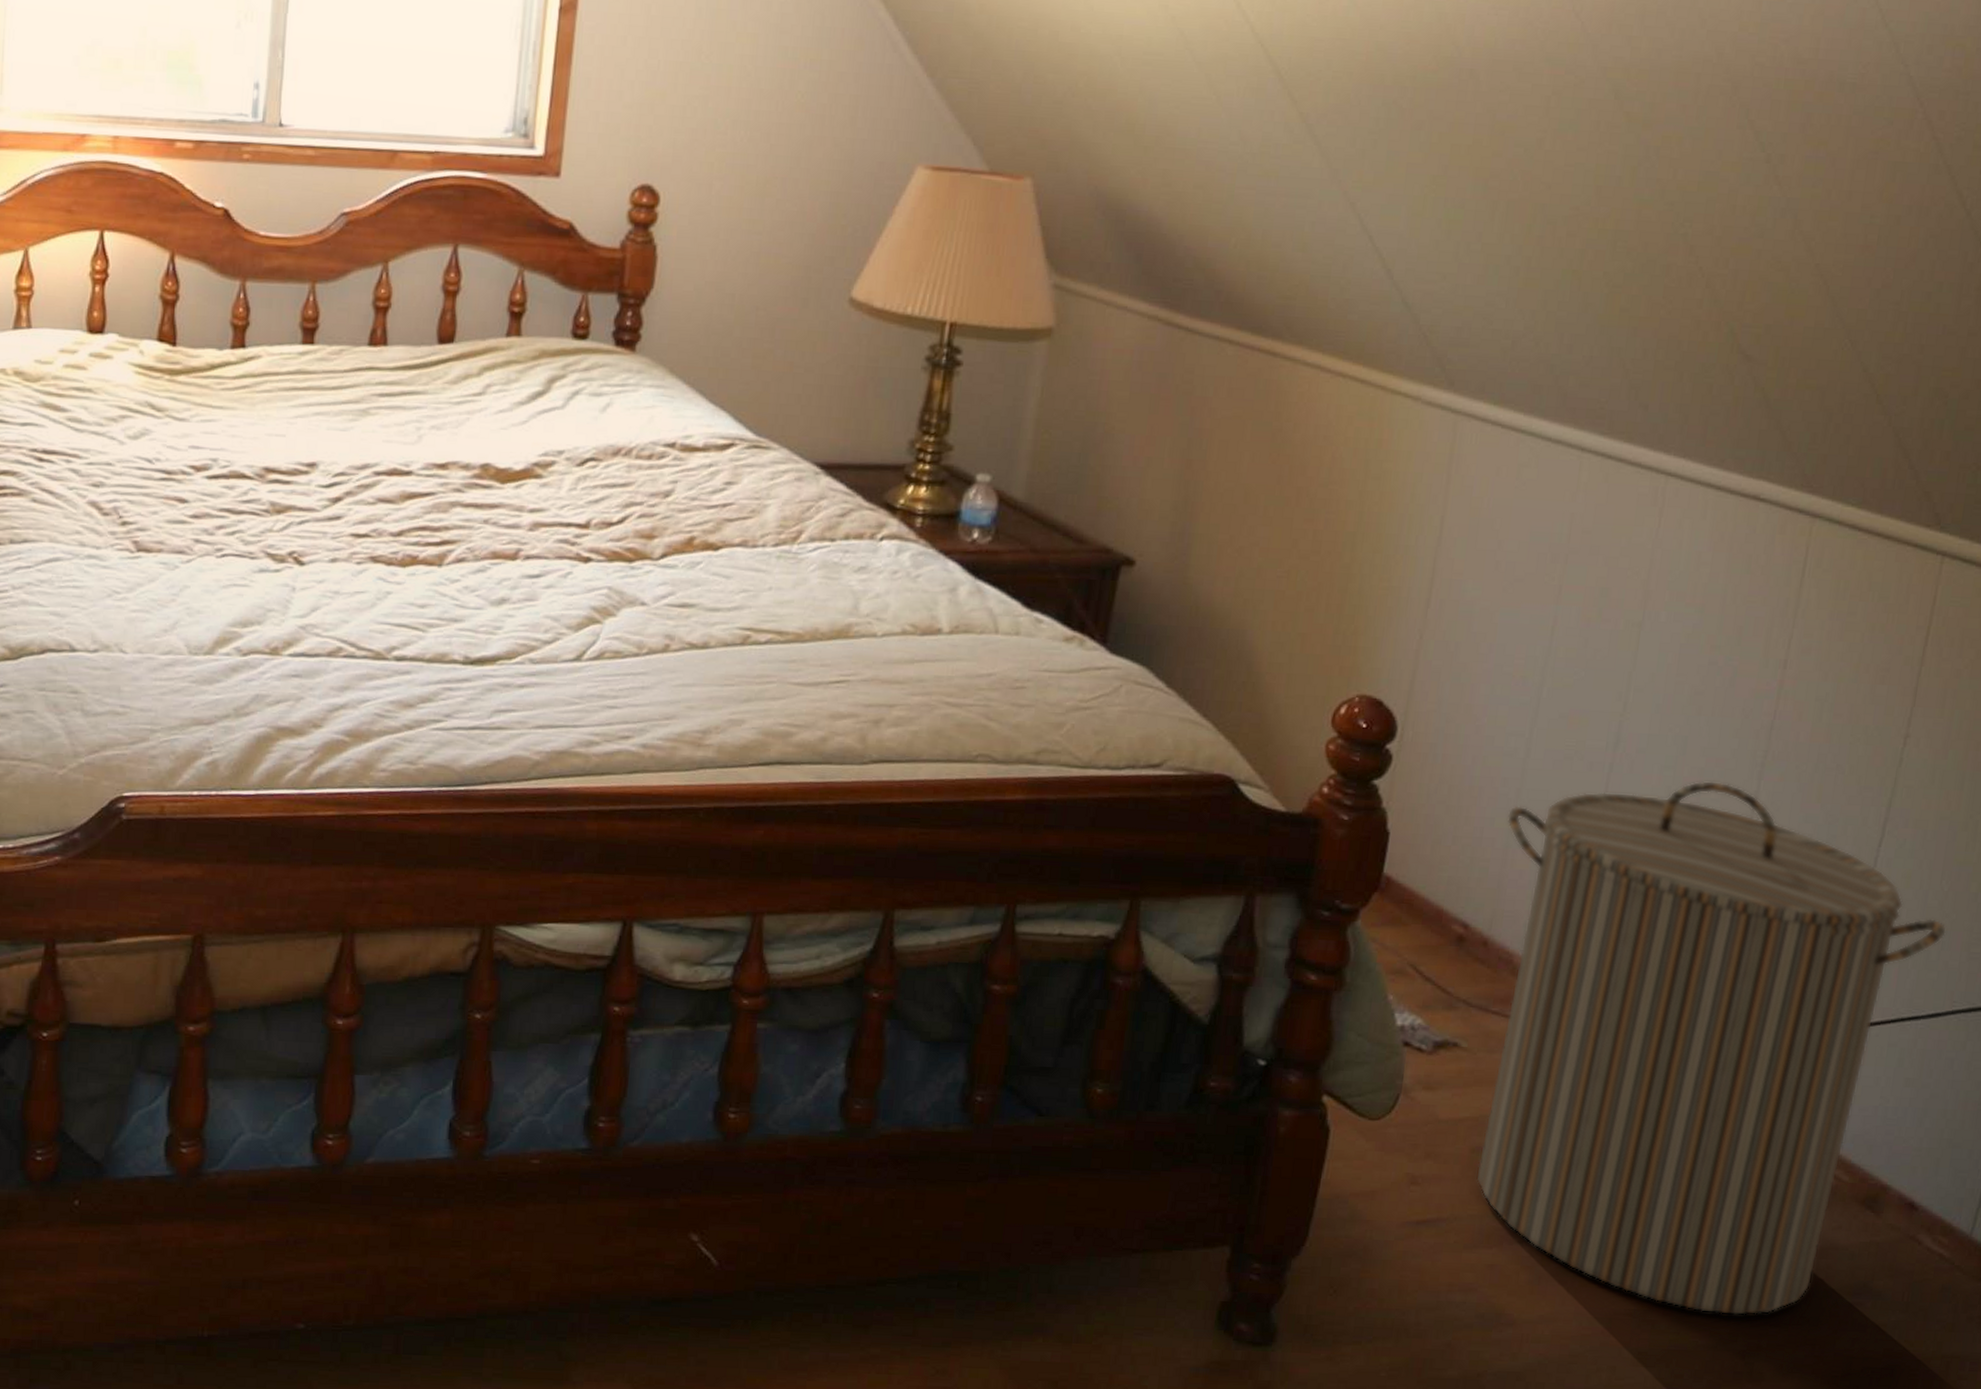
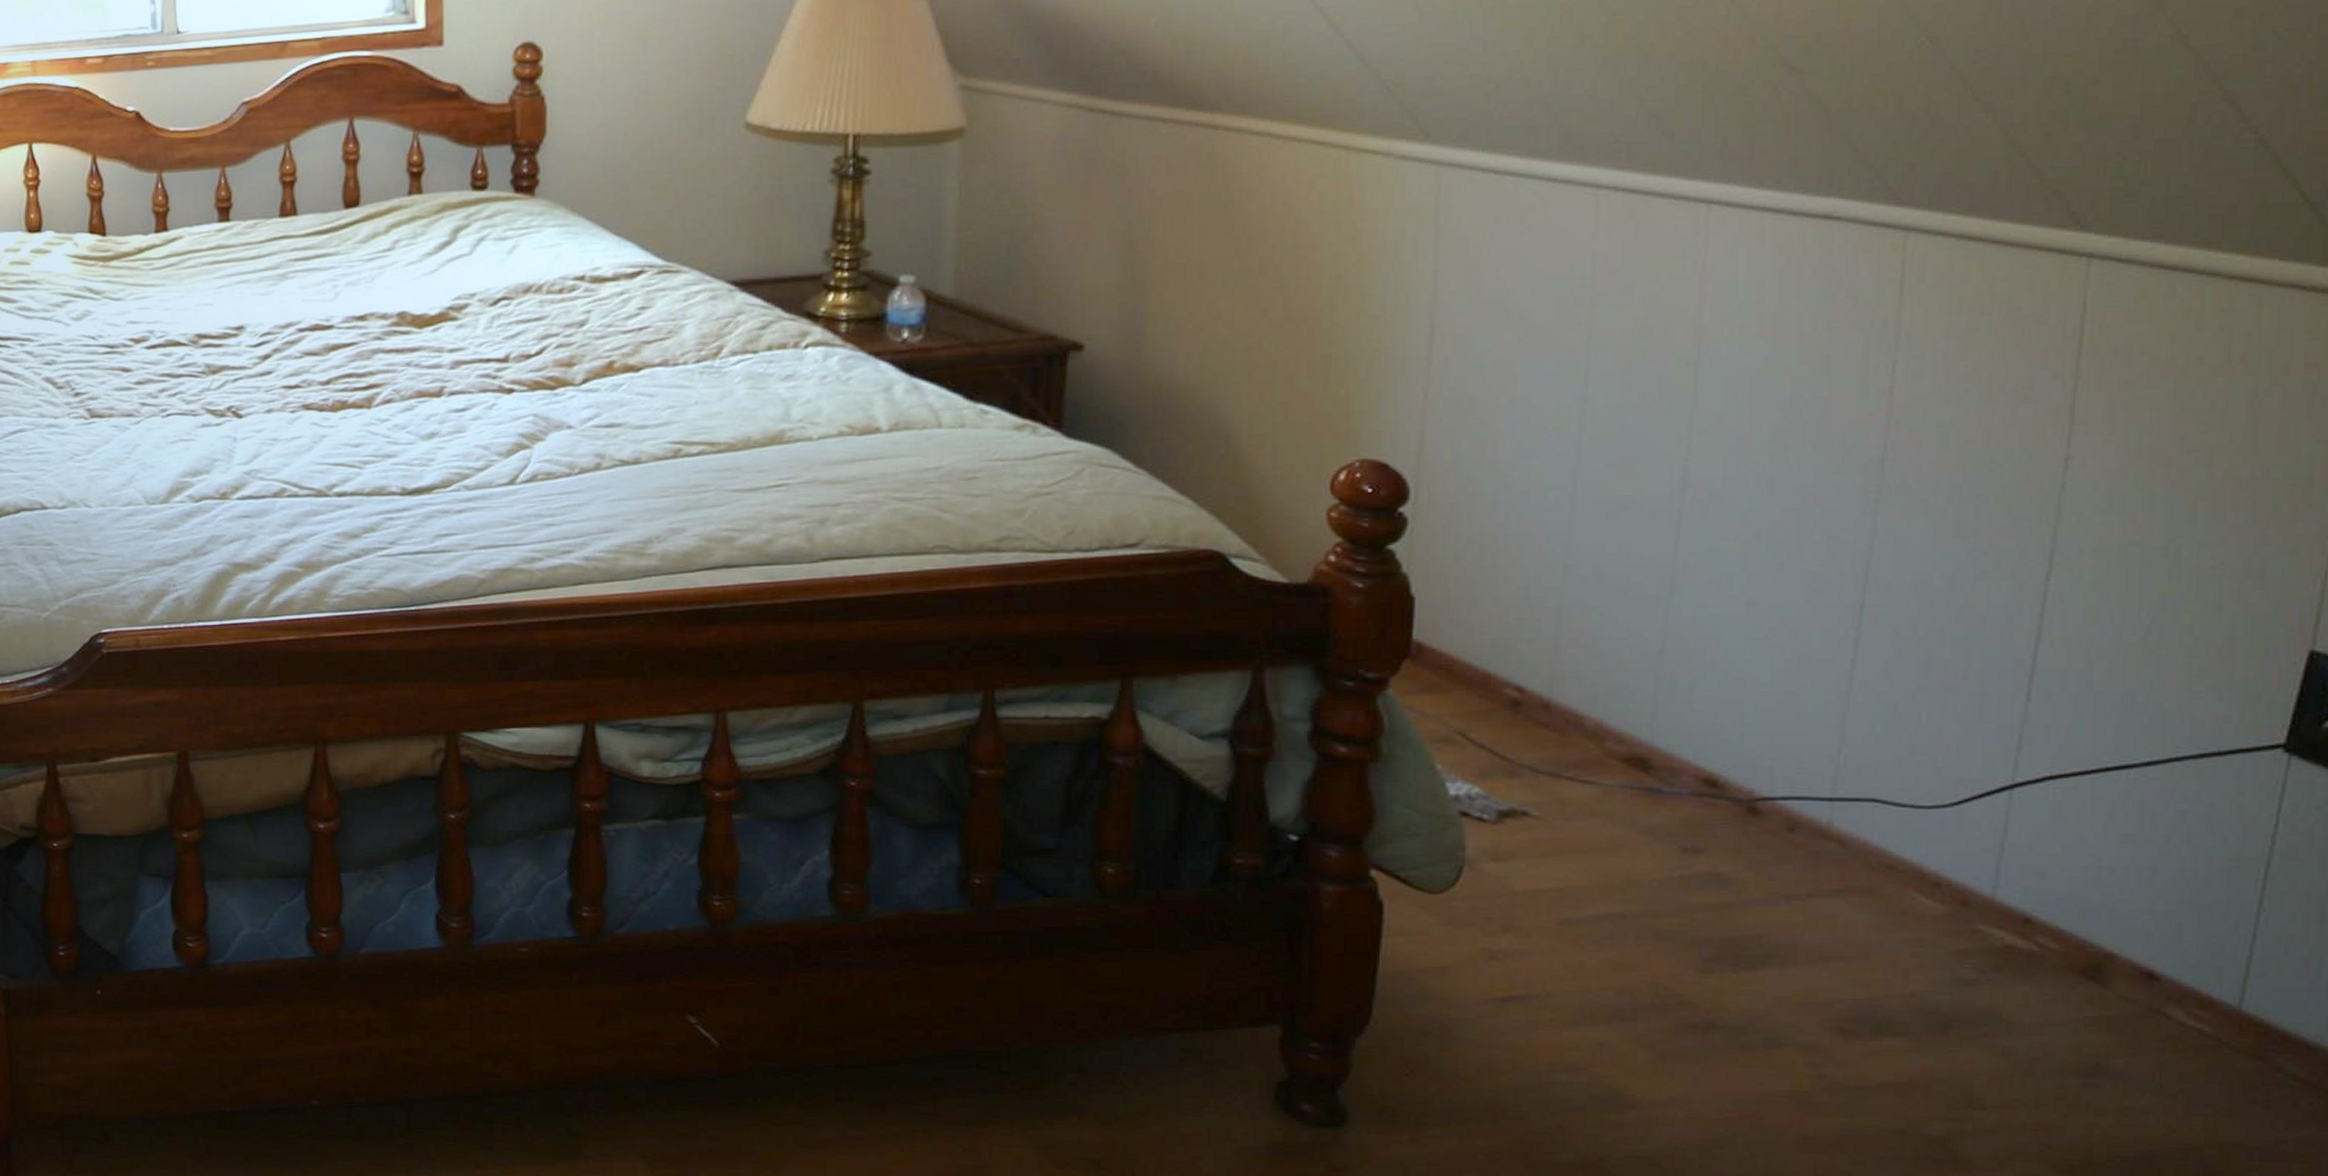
laundry hamper: present [1475,780,1947,1316] -> none [1556,521,2156,1098]

